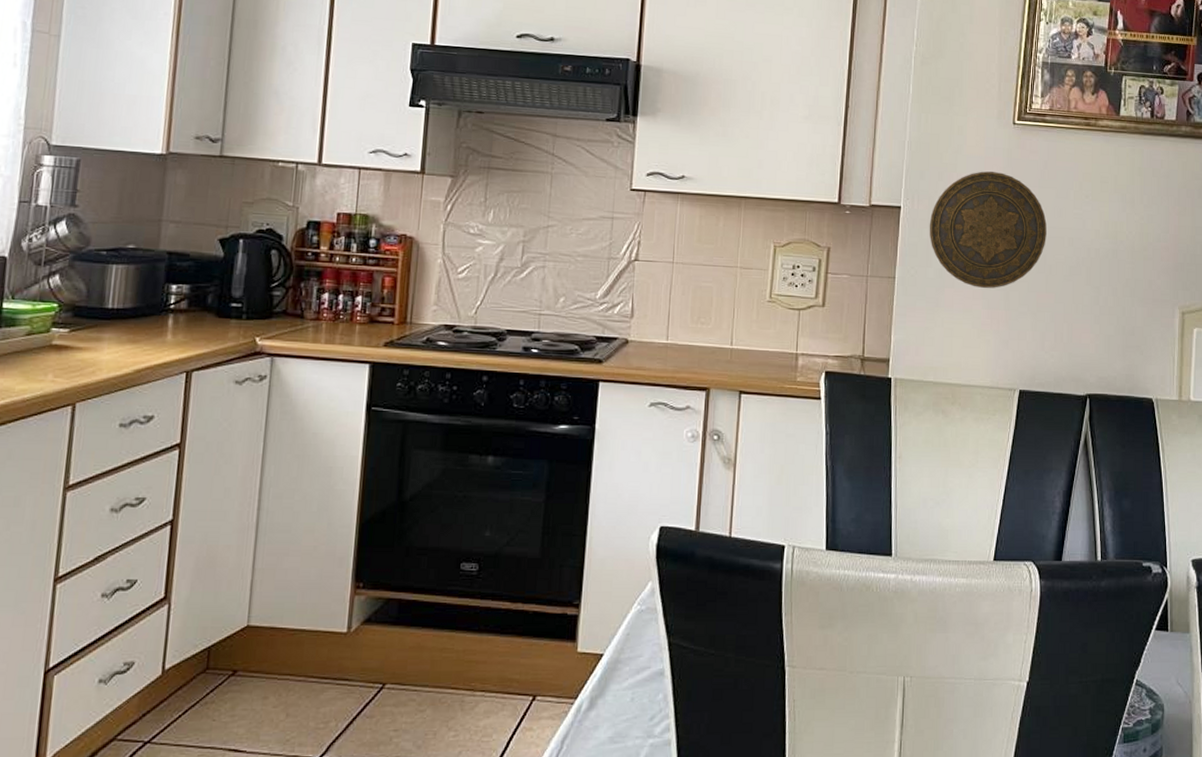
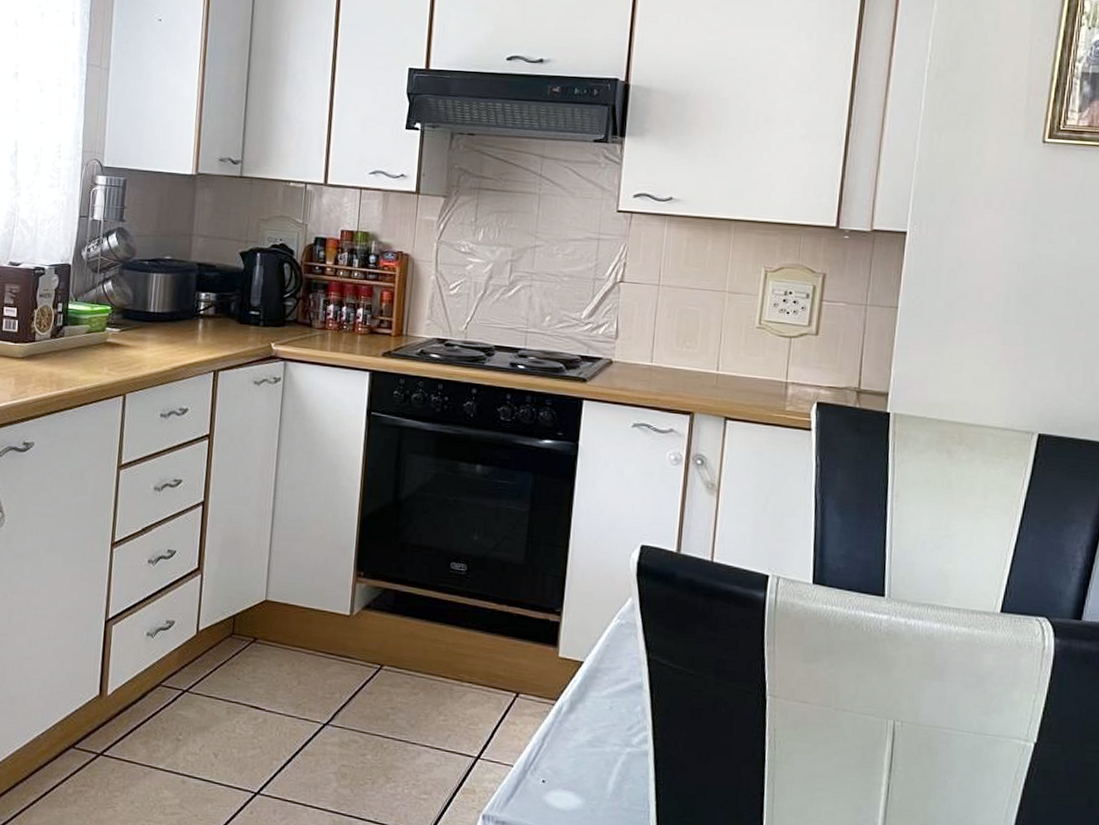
decorative plate: present [929,171,1047,289] -> none [938,194,1079,323]

